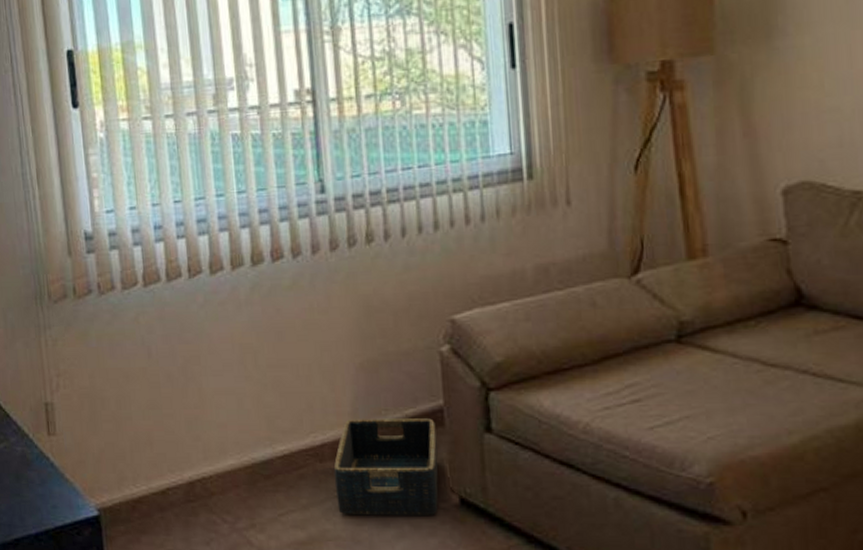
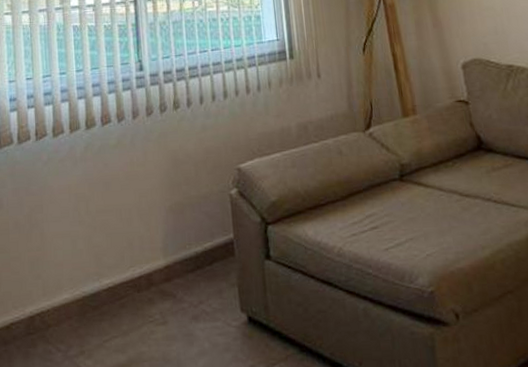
basket: present [333,418,439,515] -> none [148,250,231,337]

